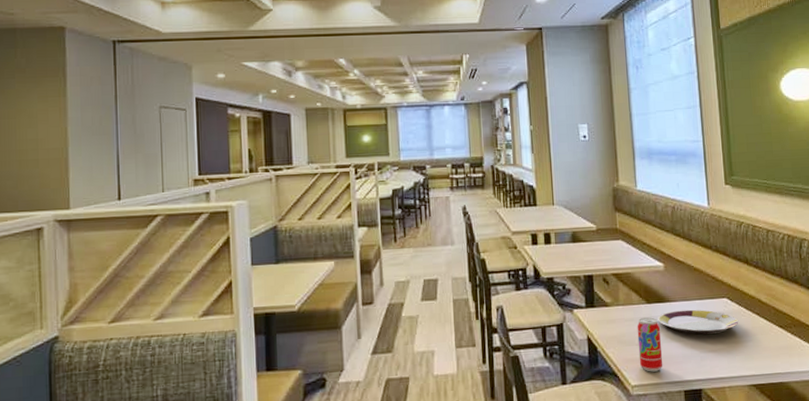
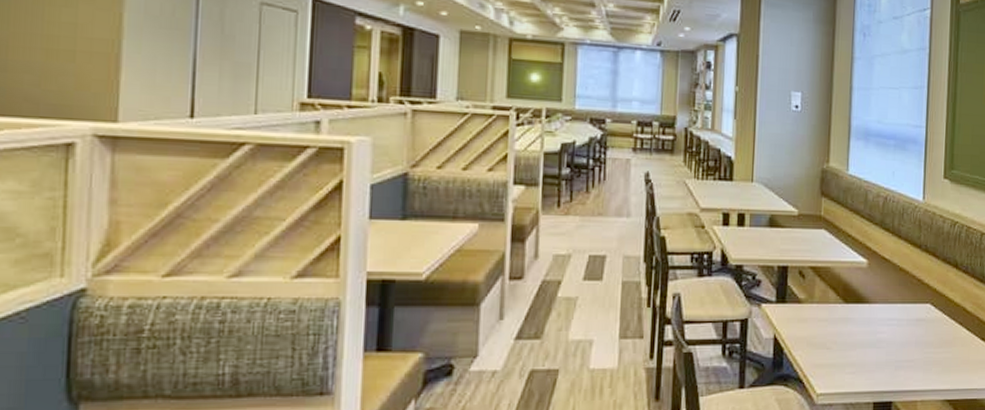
beverage can: present [637,317,663,372] -> none [828,319,855,380]
plate: present [658,309,739,335] -> none [854,313,940,342]

